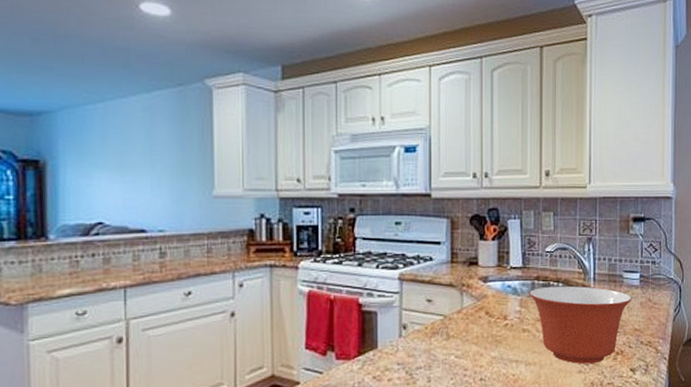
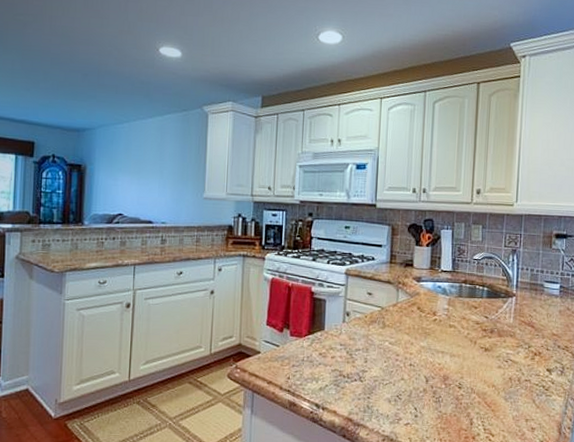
mixing bowl: present [529,286,632,364] -> none [457,289,552,361]

